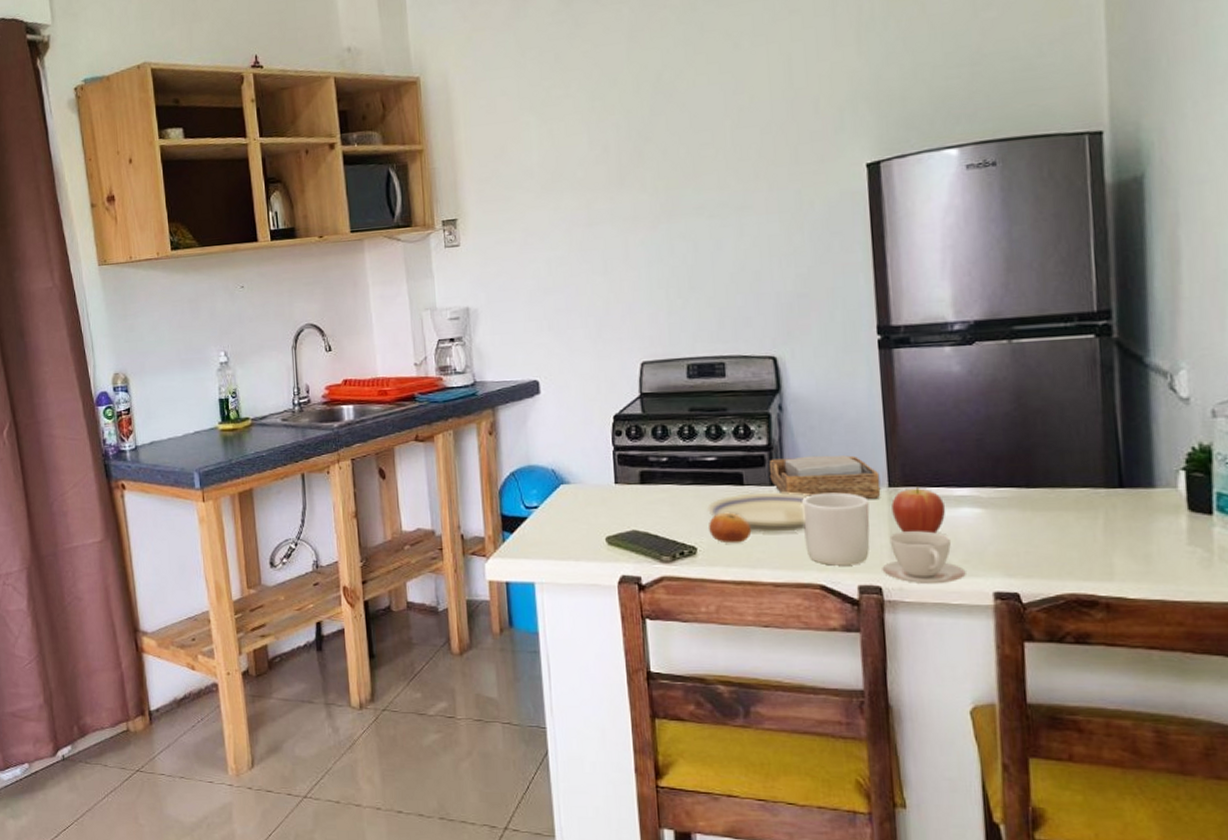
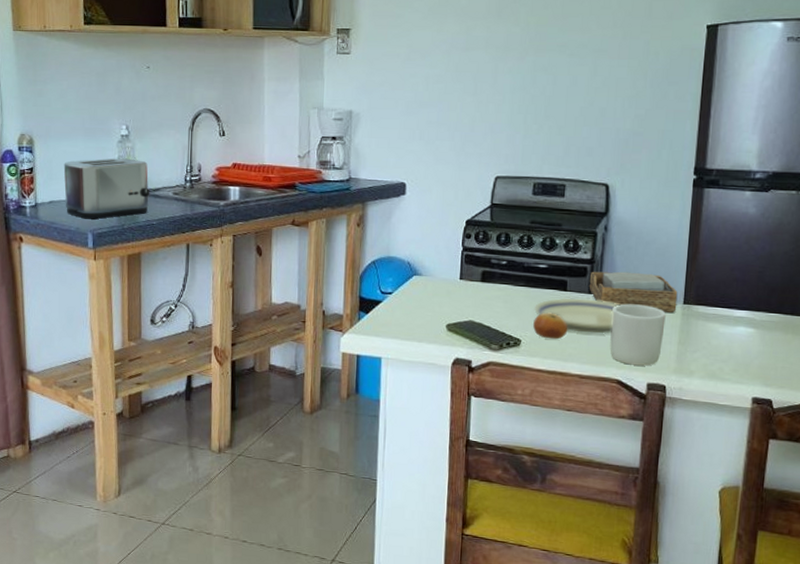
toaster: none [162,387,257,458] -> present [63,158,150,220]
teacup: present [882,531,966,585] -> none [668,342,734,387]
fruit: present [891,487,946,534] -> none [683,306,726,346]

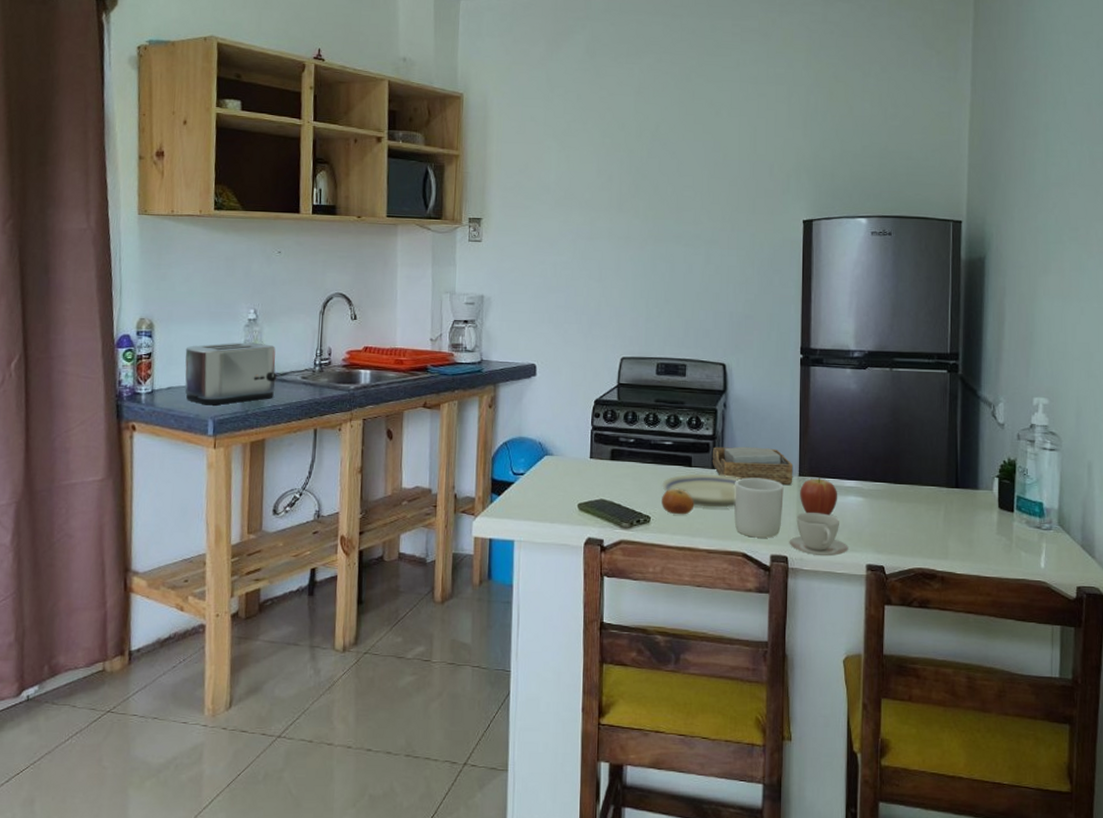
teacup: none [668,342,734,387] -> present [789,512,848,557]
fruit: none [683,306,726,346] -> present [800,477,838,516]

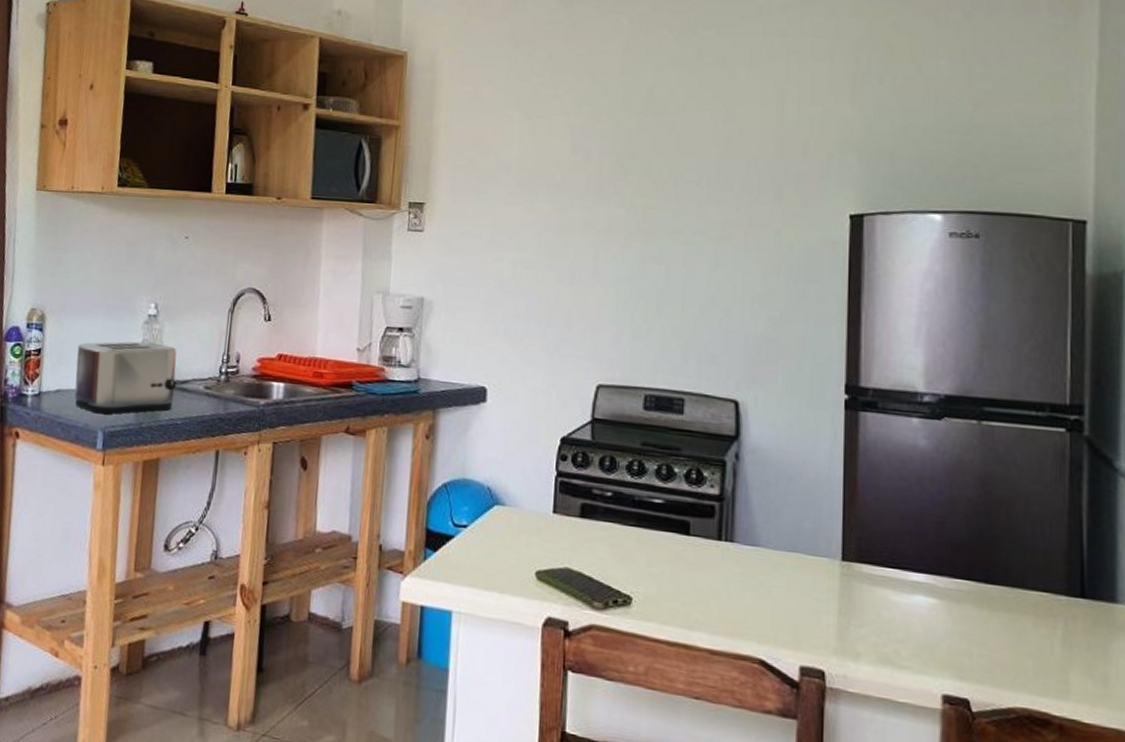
plate: present [661,473,742,508] -> none [647,544,760,596]
fruit: present [662,488,695,515] -> none [647,562,693,600]
napkin holder: present [712,446,793,485] -> none [718,511,834,571]
mug: present [734,477,784,538] -> none [748,556,820,643]
teacup: present [789,512,848,557] -> none [827,612,915,677]
fruit: present [800,477,838,516] -> none [843,565,900,620]

